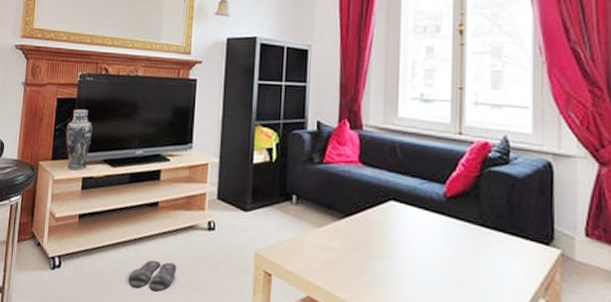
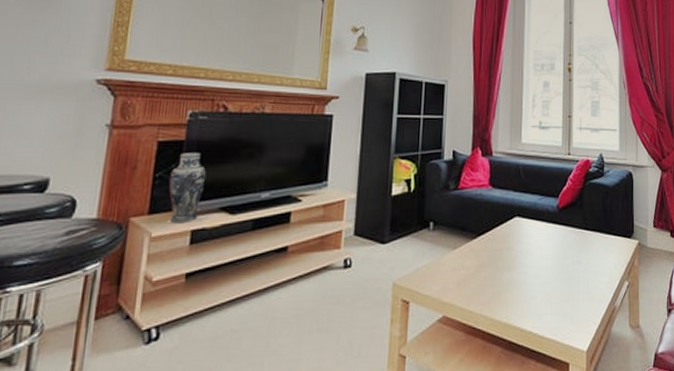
slippers: present [128,260,177,292] -> none [250,309,309,345]

